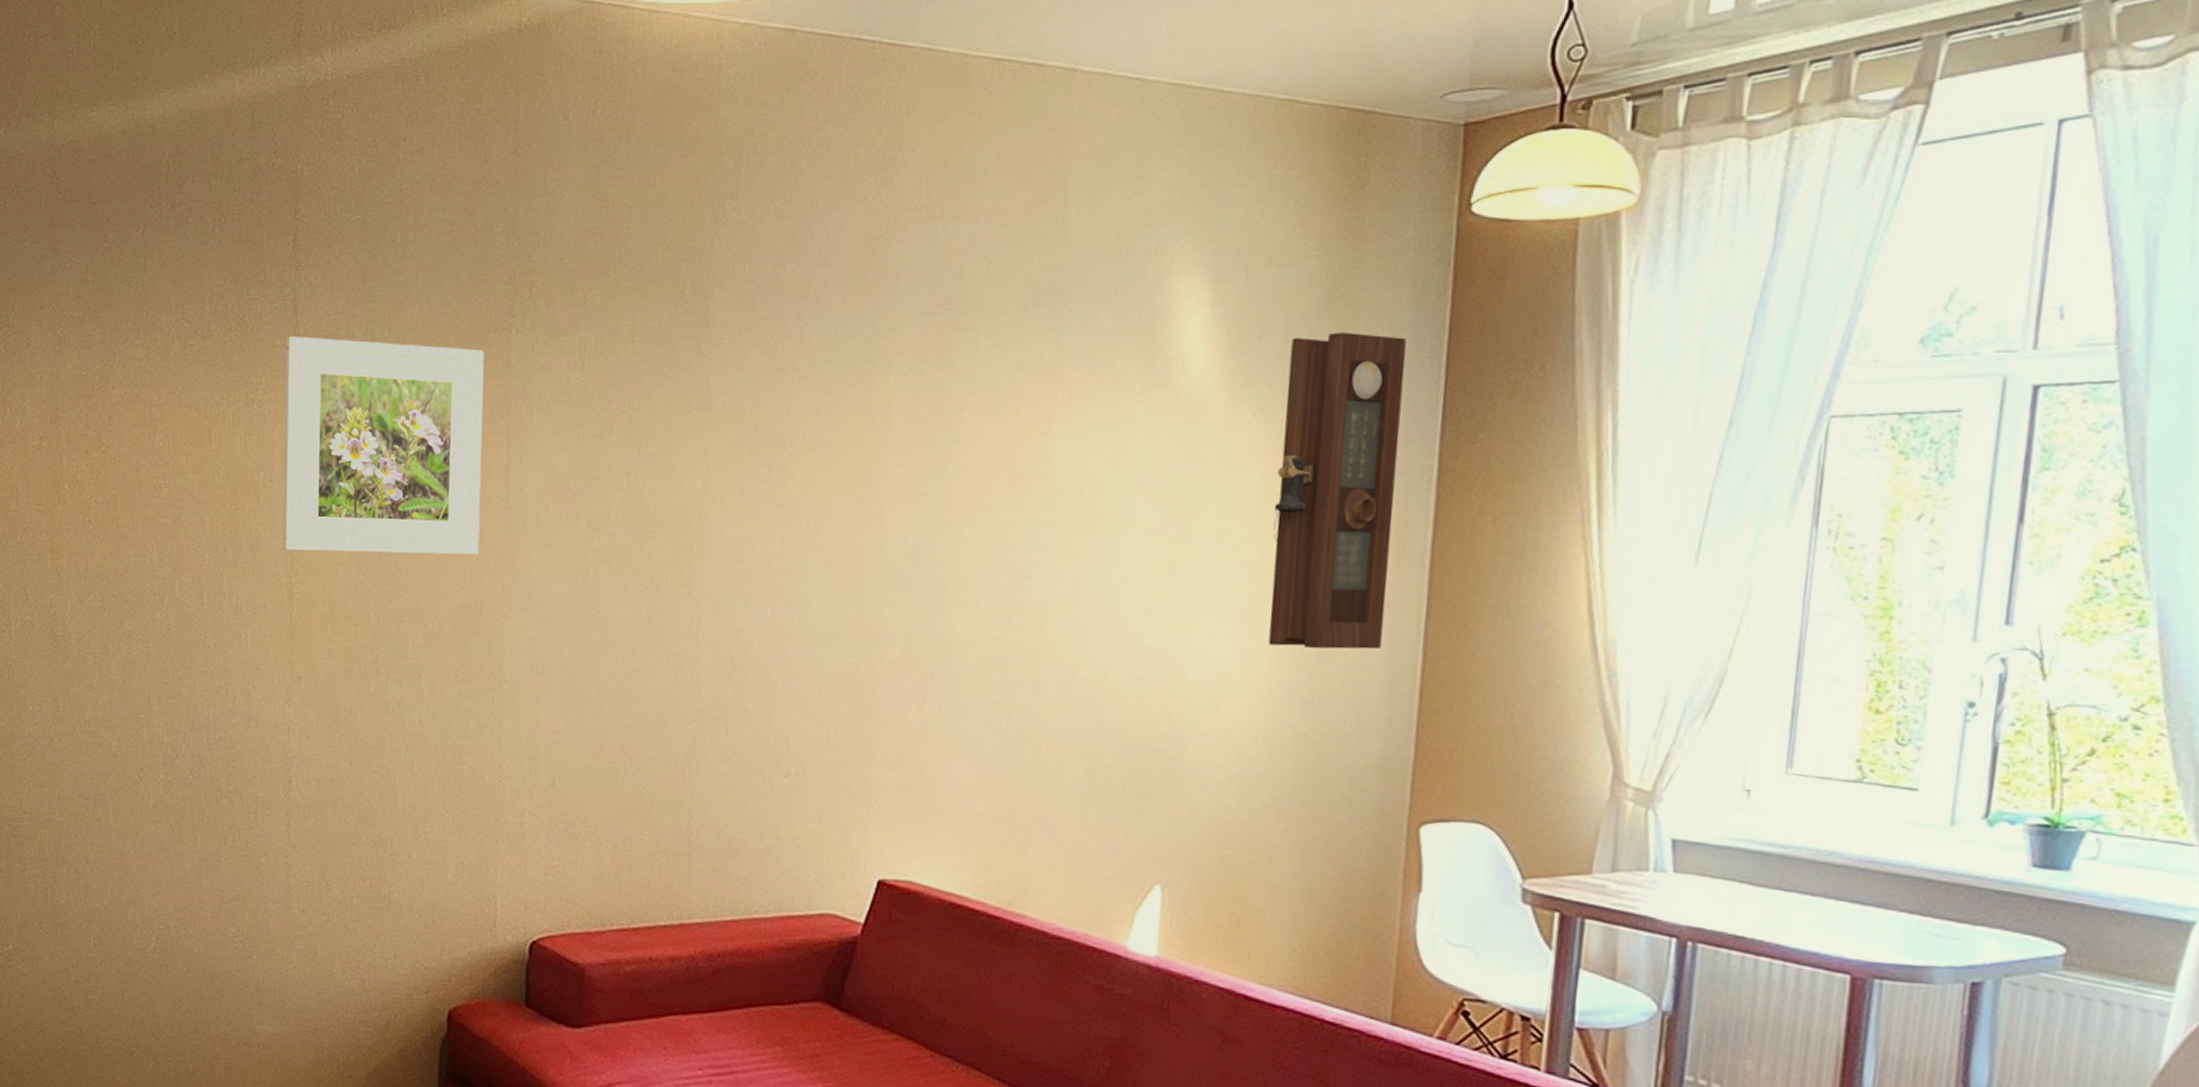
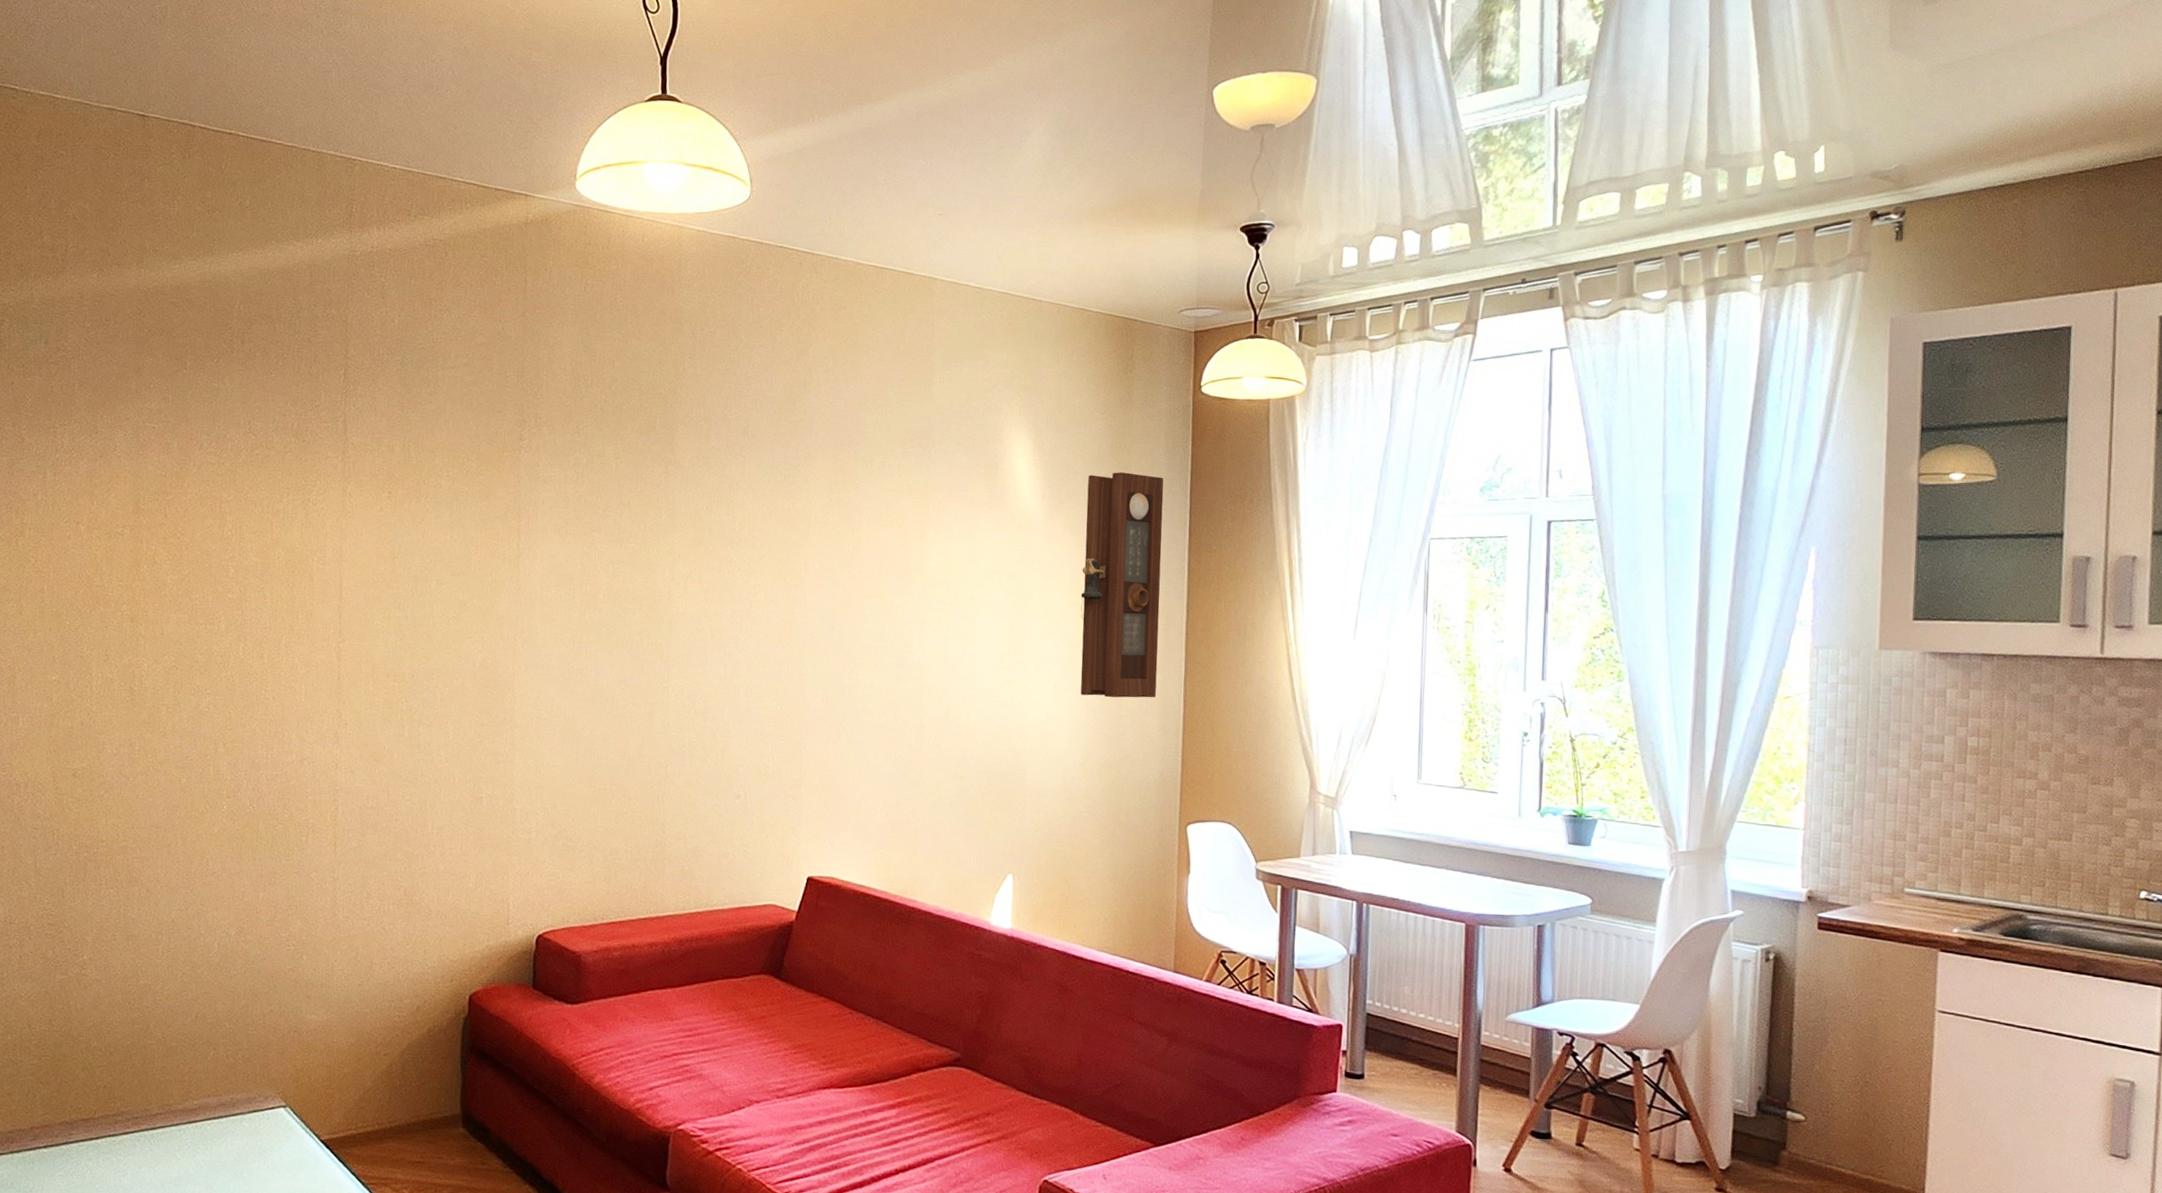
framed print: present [282,336,485,556] -> none [332,450,500,626]

